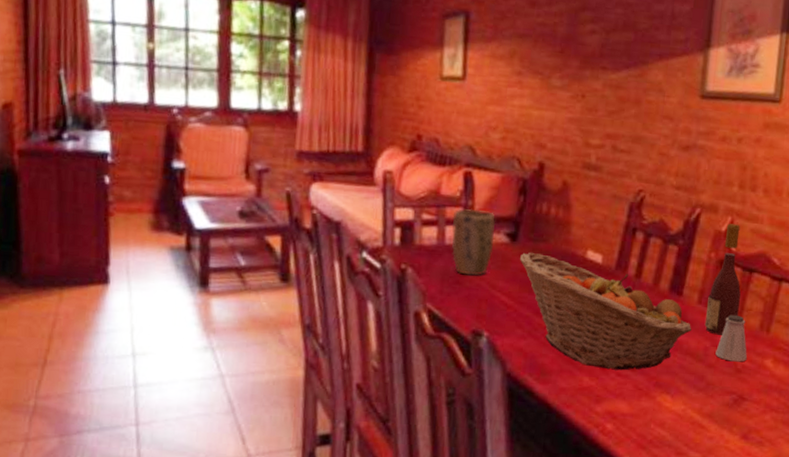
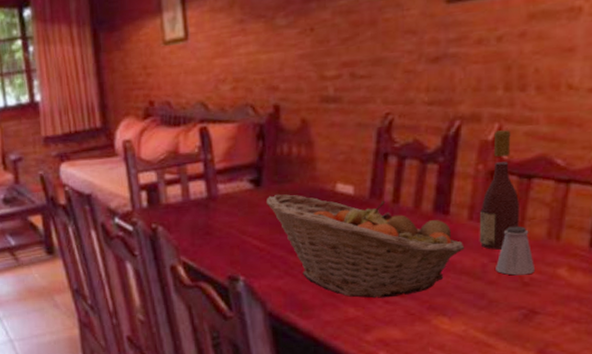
plant pot: present [452,208,496,276] -> none [194,161,239,226]

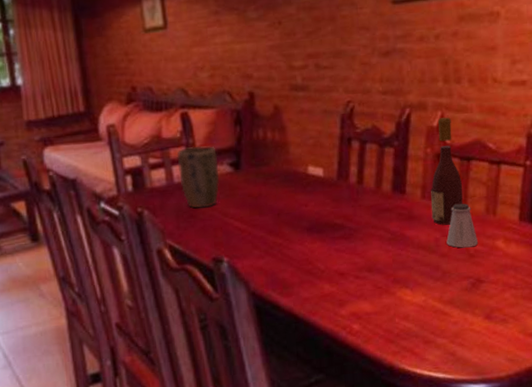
plant pot: none [194,161,239,226] -> present [176,145,220,208]
fruit basket: present [267,194,465,298] -> none [246,177,420,274]

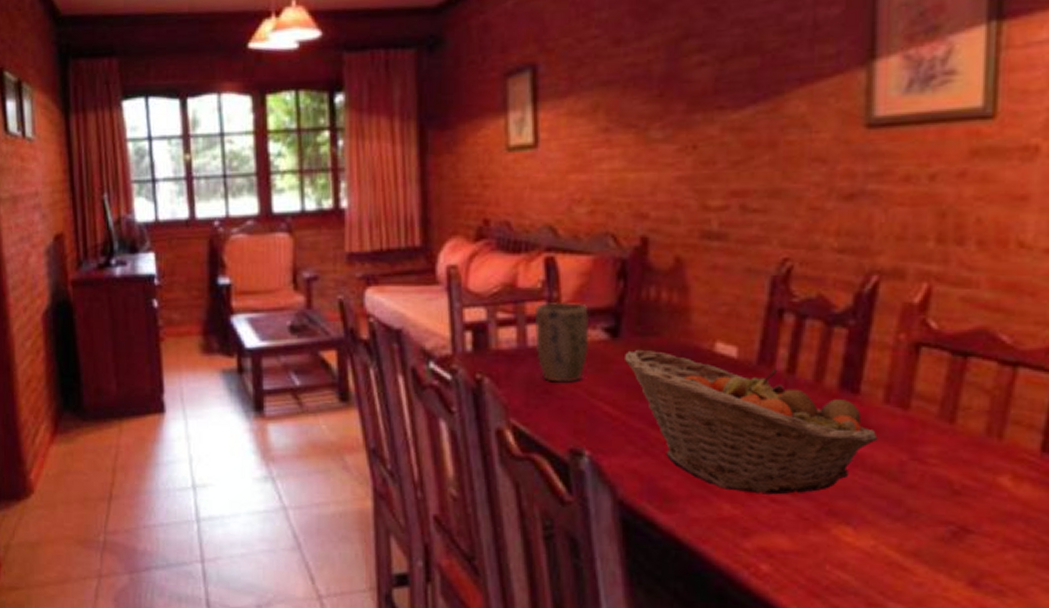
fruit basket: none [246,177,420,274] -> present [625,350,878,495]
wine bottle: present [431,117,463,226] -> none [897,292,951,445]
saltshaker: present [446,203,478,248] -> none [917,415,968,481]

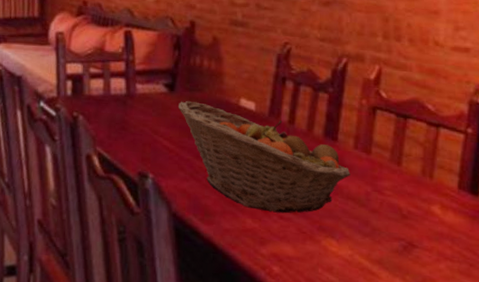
plant pot: present [534,301,590,383] -> none [116,63,155,123]

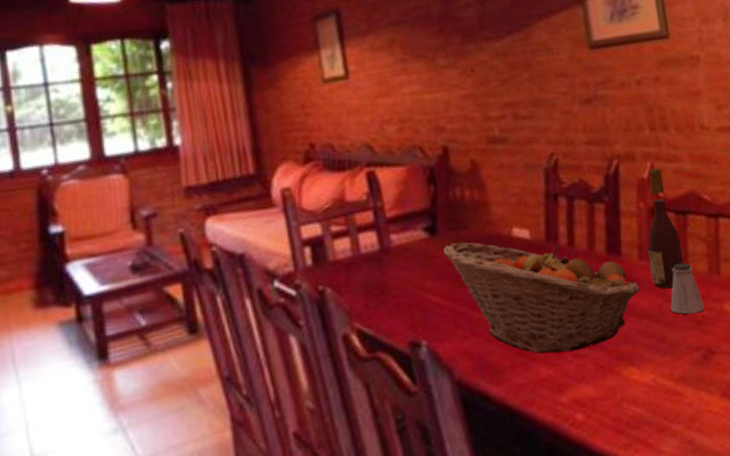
wine bottle: none [363,72,397,181] -> present [648,168,684,290]
saltshaker: none [378,159,412,208] -> present [670,262,704,315]

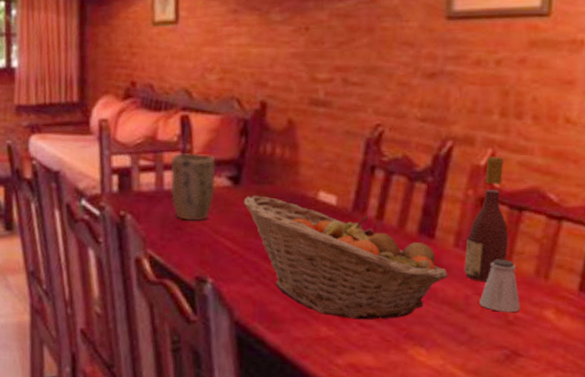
plant pot: none [363,209,414,283] -> present [170,152,217,221]

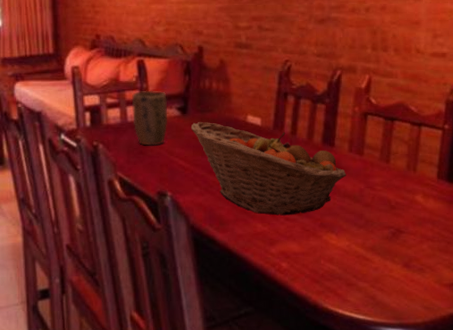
wine bottle: present [463,156,508,282] -> none [357,81,386,178]
saltshaker: present [479,258,520,313] -> none [370,158,399,200]

